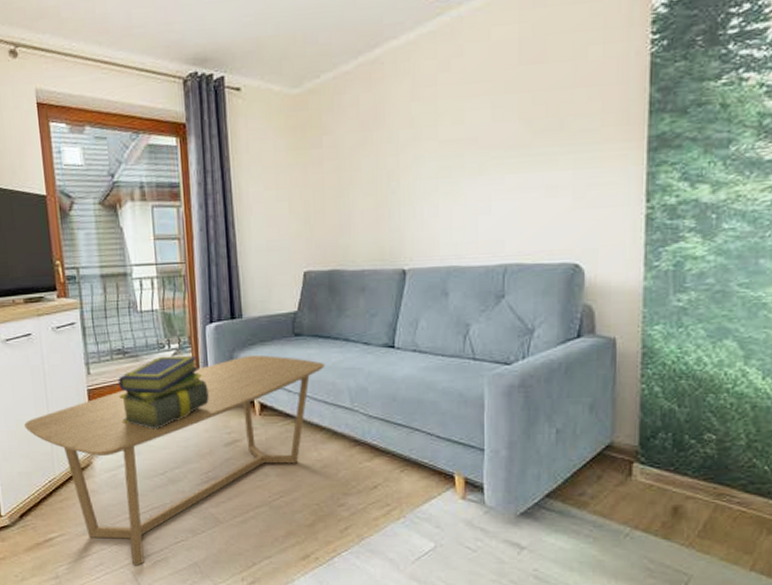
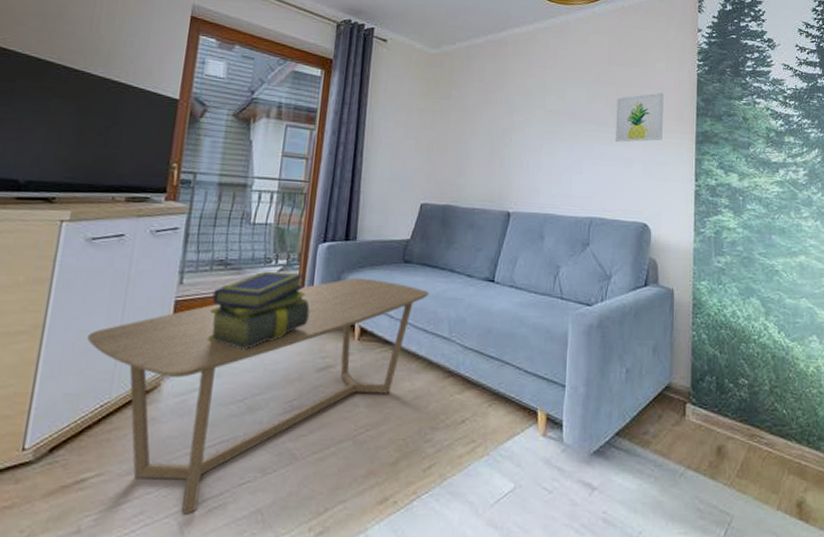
wall art: none [533,90,600,166] -> present [615,92,664,142]

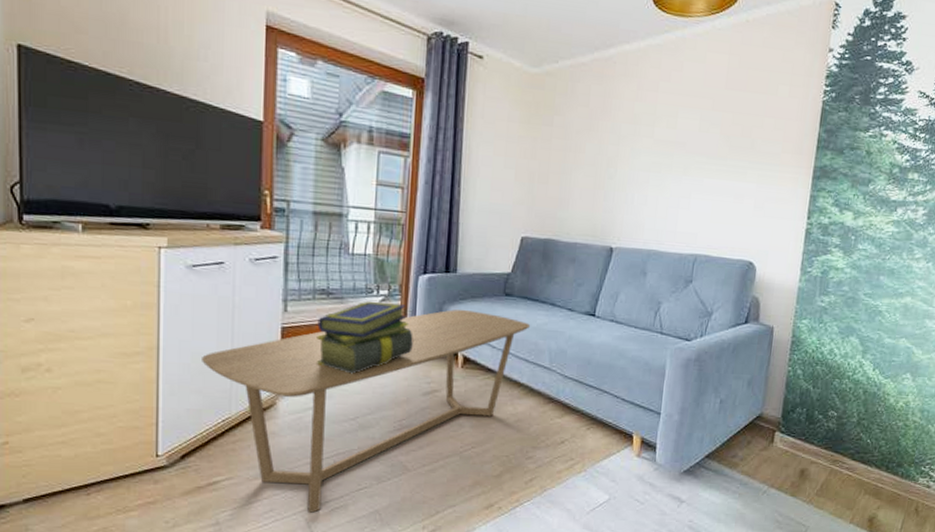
wall art: present [615,92,664,142] -> none [727,122,784,176]

